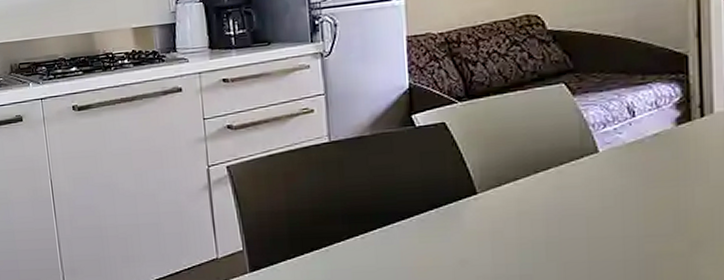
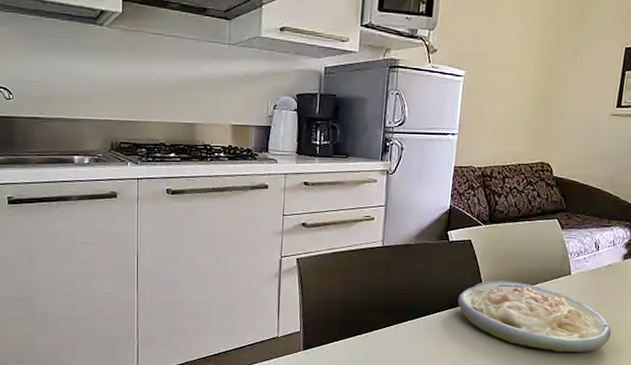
soup: none [440,168,679,255] -> present [458,280,612,353]

